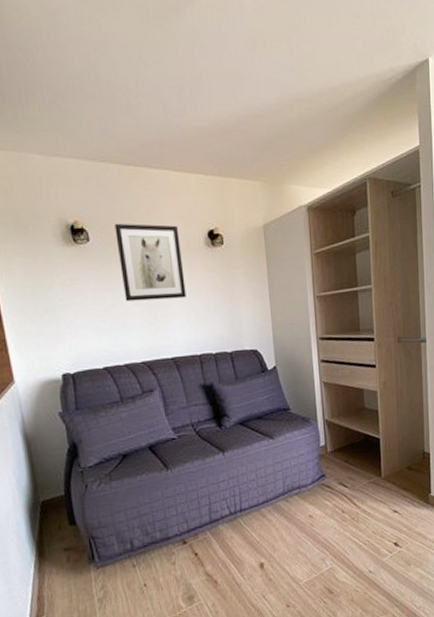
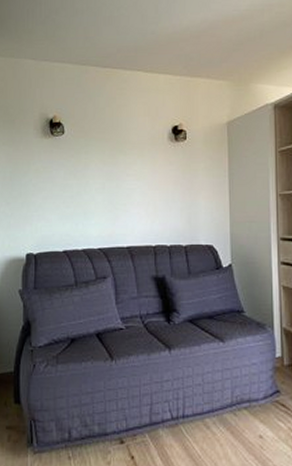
wall art: present [114,223,186,302] -> none [87,118,146,190]

